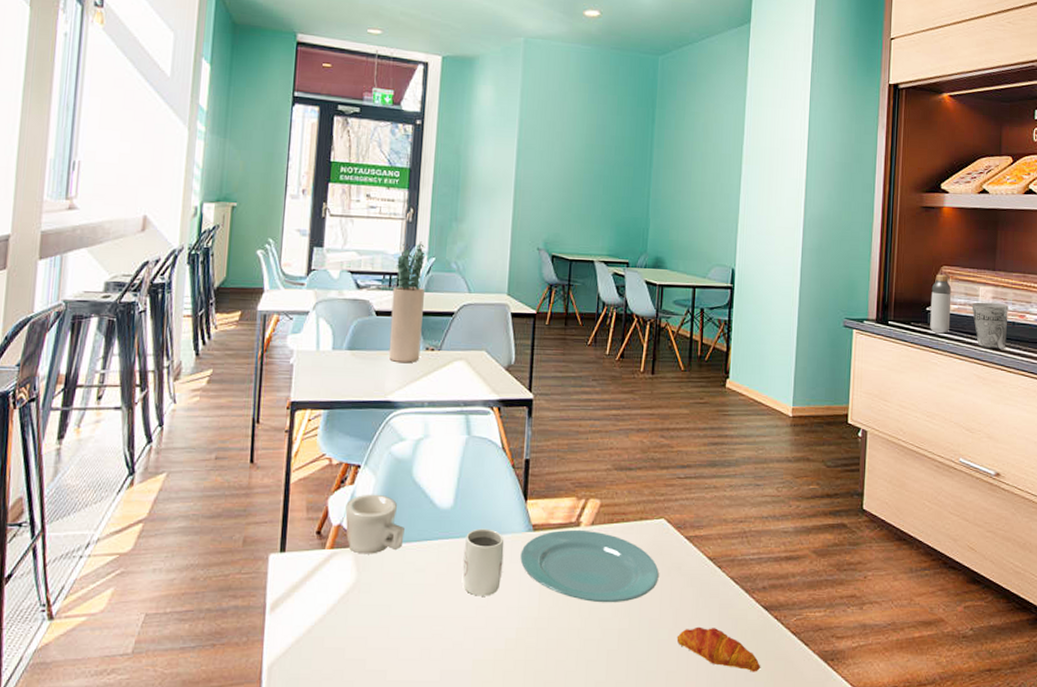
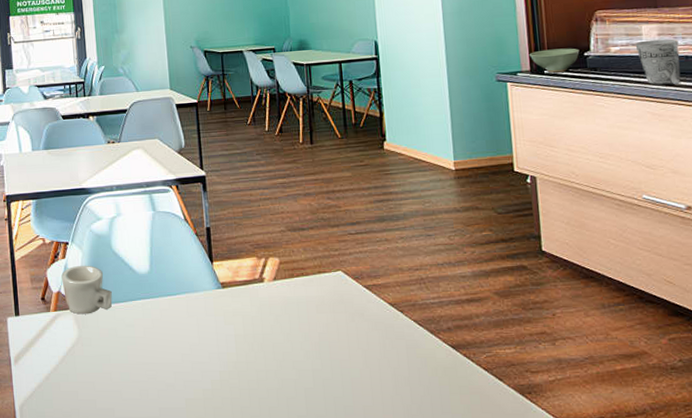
vase: present [388,241,425,363] -> none [73,54,104,156]
mug: present [462,528,505,596] -> none [164,288,201,345]
plate: present [520,529,659,603] -> none [214,285,344,348]
croissant: present [676,626,760,672] -> none [368,365,455,406]
bowl: none [877,299,923,325] -> present [529,48,580,73]
bottle: present [930,274,952,334] -> none [587,18,614,77]

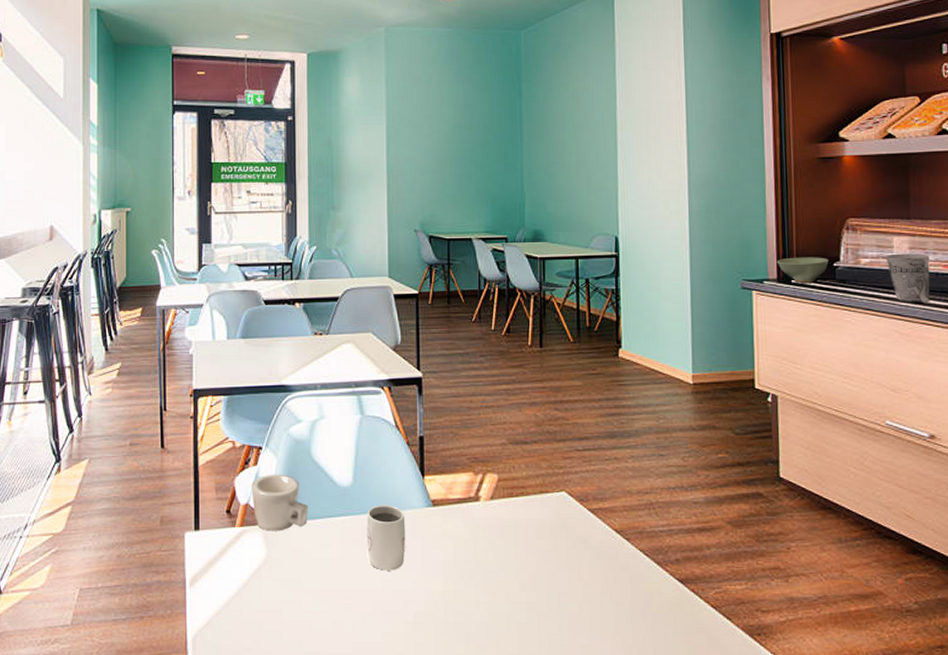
mug: none [164,288,201,345] -> present [366,505,406,571]

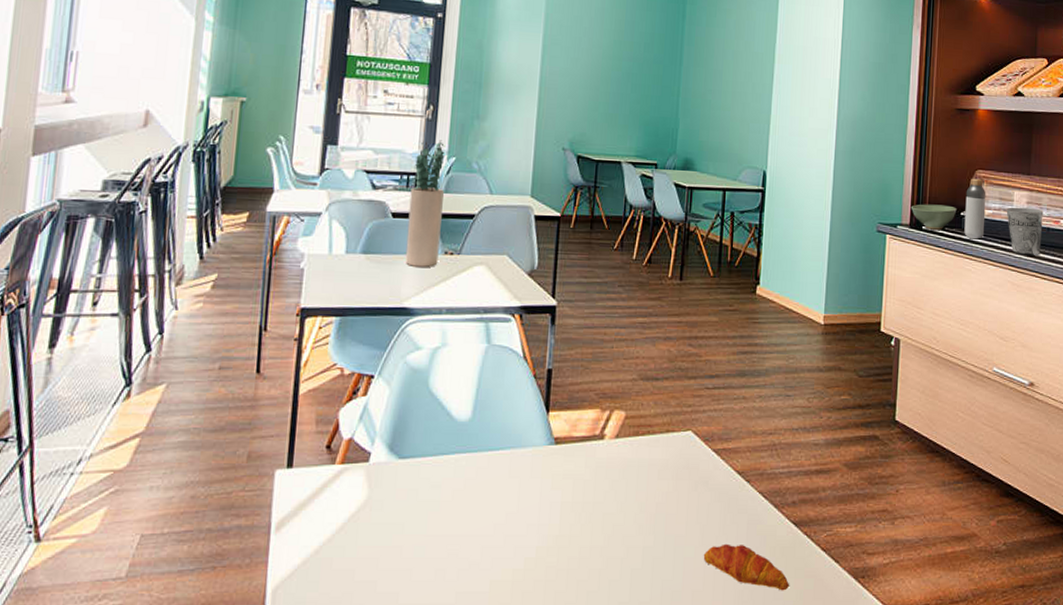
cup: present [251,474,308,531] -> none [357,406,420,470]
vase: none [279,231,309,347] -> present [405,140,445,267]
mug: present [366,505,406,571] -> none [480,442,525,513]
croissant: none [588,600,680,647] -> present [703,543,789,591]
bottle: none [837,227,863,290] -> present [964,178,986,240]

